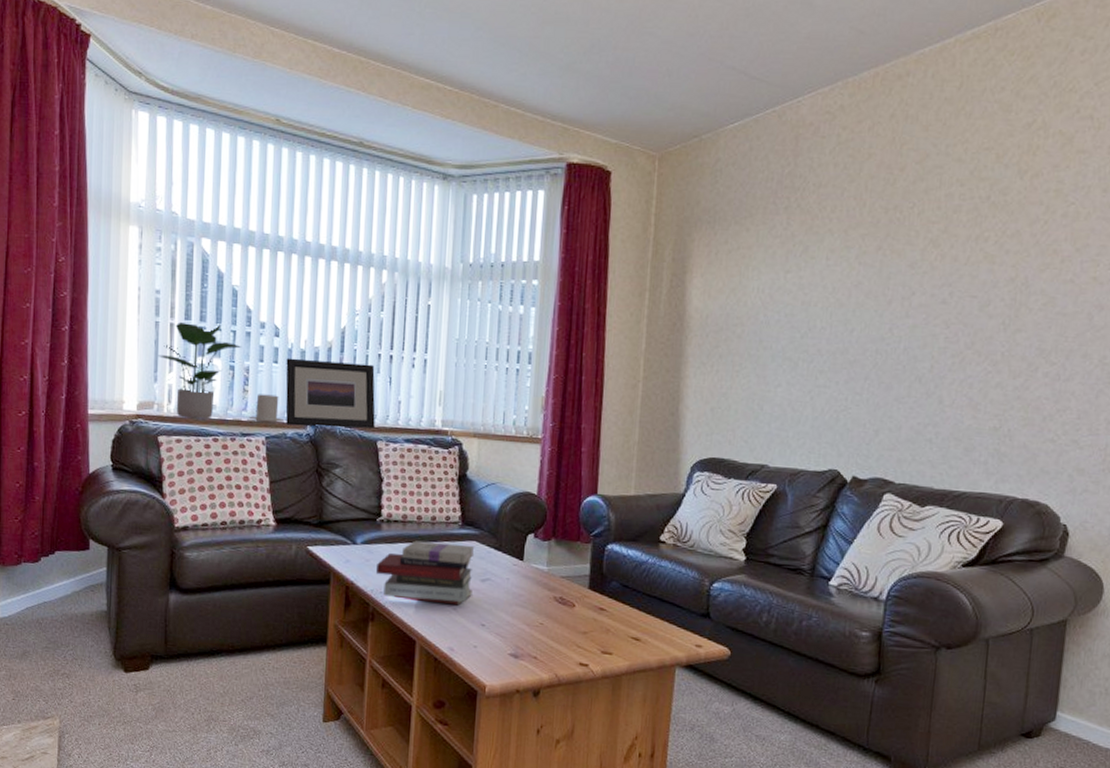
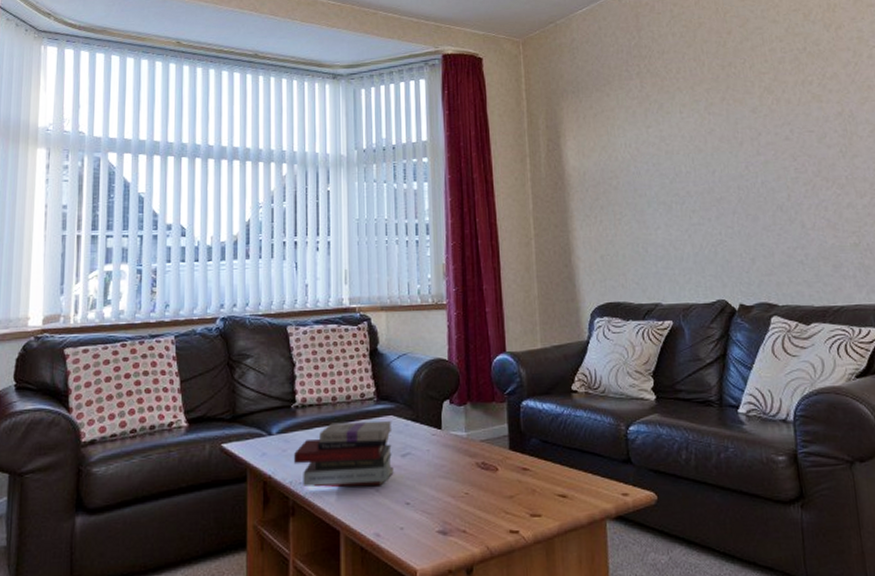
potted plant: present [158,321,242,420] -> none [65,230,149,327]
candle: present [249,394,283,424] -> none [157,293,192,323]
picture frame: present [285,358,376,429] -> none [193,252,284,322]

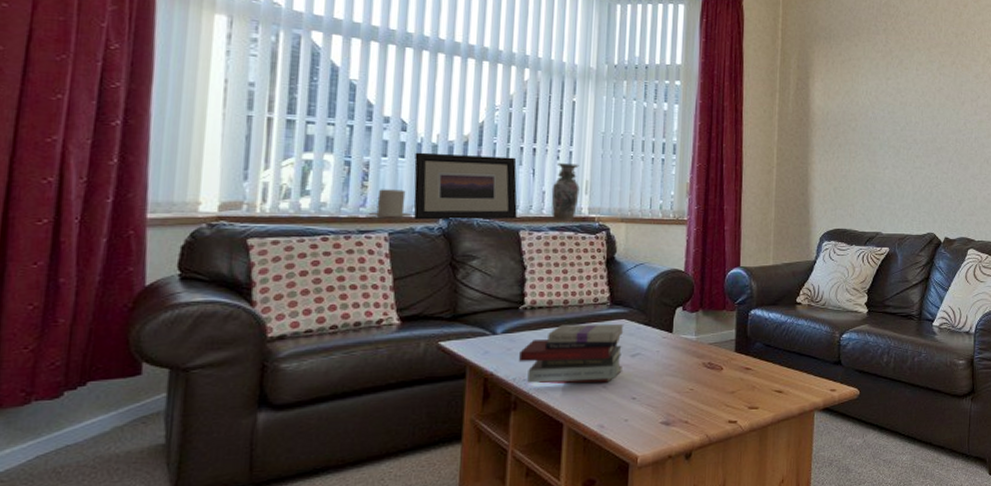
candle: none [157,293,192,323] -> present [368,189,411,219]
picture frame: none [193,252,284,322] -> present [413,152,518,220]
vase: none [313,253,339,314] -> present [551,163,580,221]

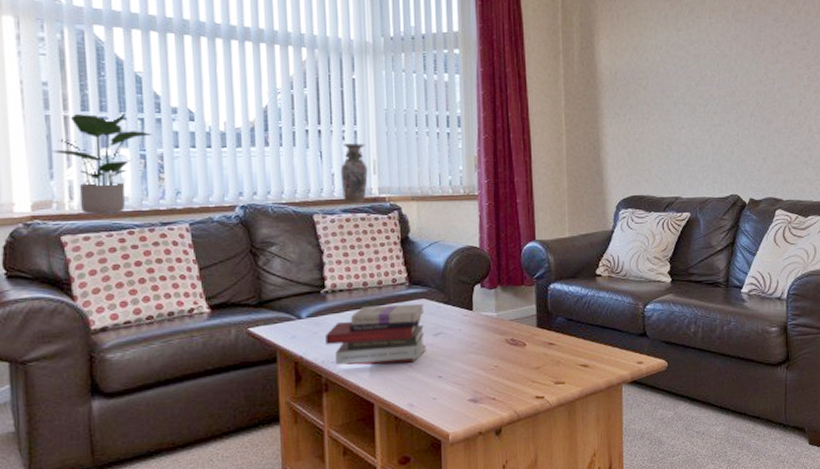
potted plant: none [250,116,361,218] -> present [52,112,153,214]
candle: present [368,189,411,219] -> none [168,180,208,210]
picture frame: present [413,152,518,220] -> none [205,140,309,209]

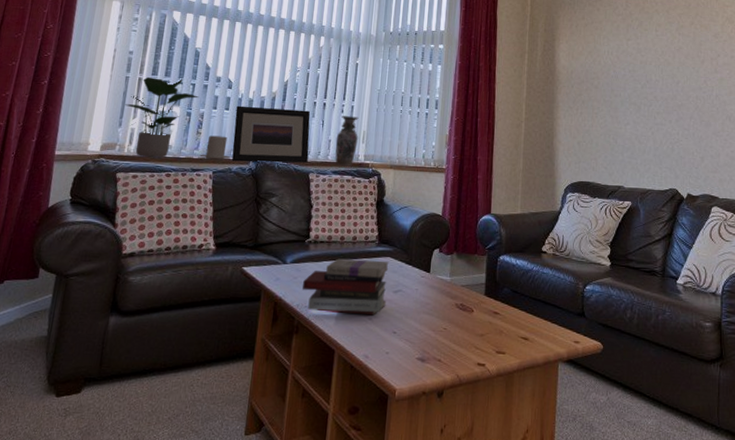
candle: none [168,180,208,210] -> present [199,135,230,161]
picture frame: none [205,140,309,209] -> present [232,105,311,163]

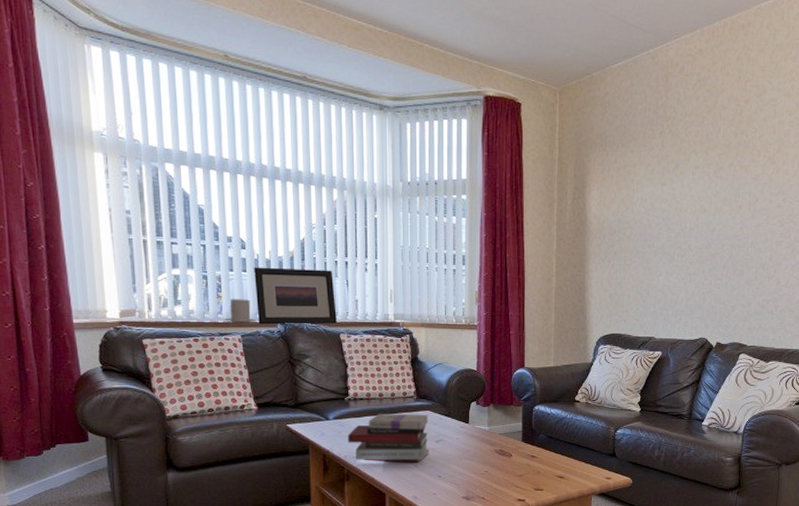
potted plant: present [125,76,199,158] -> none [134,238,213,323]
vase: present [335,116,359,167] -> none [363,275,386,326]

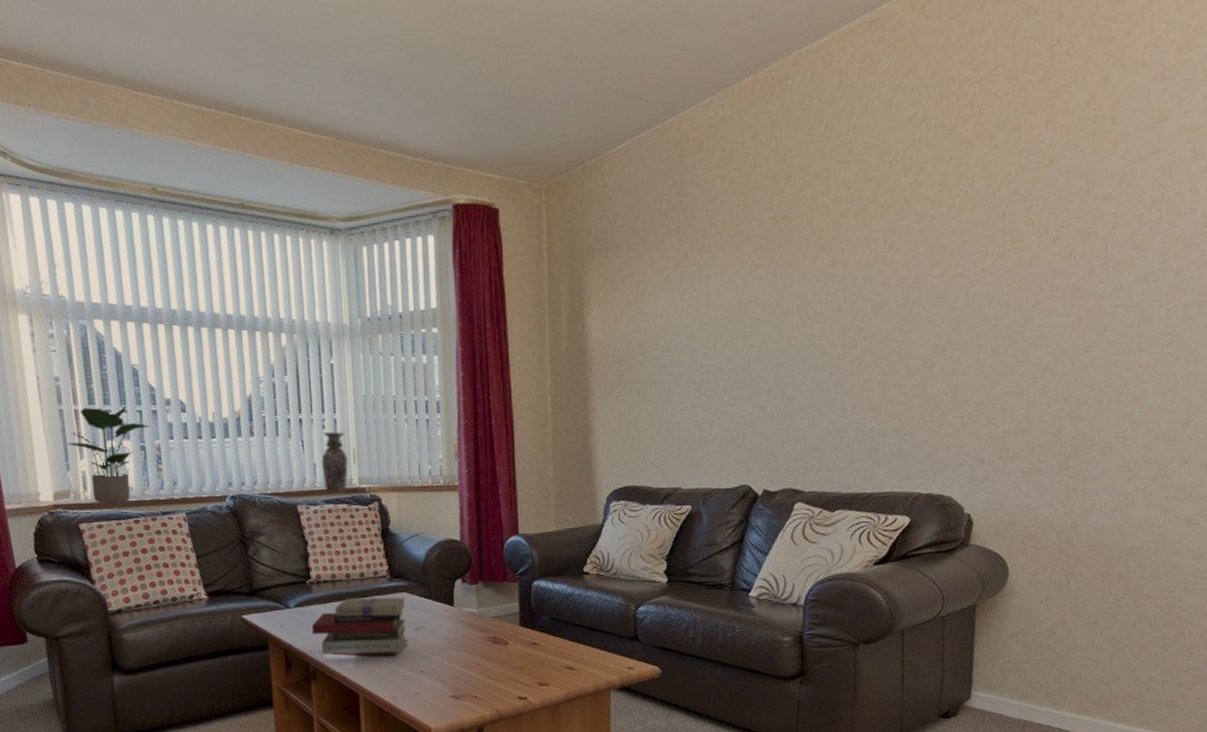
potted plant: none [134,238,213,323] -> present [67,405,150,503]
candle: present [224,299,256,324] -> none [166,470,202,500]
picture frame: present [254,267,337,325] -> none [196,430,293,499]
vase: none [363,275,386,326] -> present [321,432,348,494]

